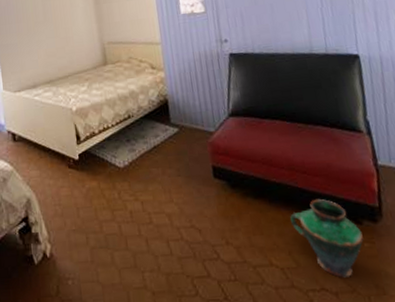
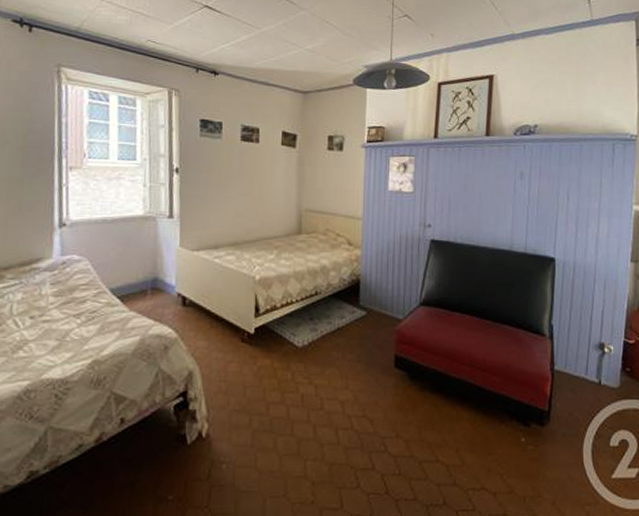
vase: present [290,199,364,278] -> none [464,399,529,478]

